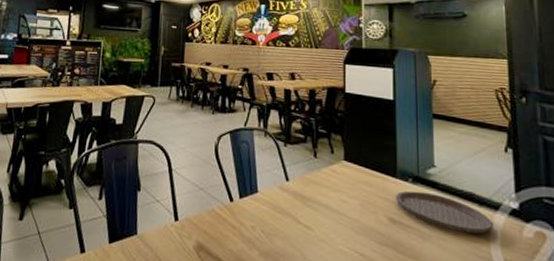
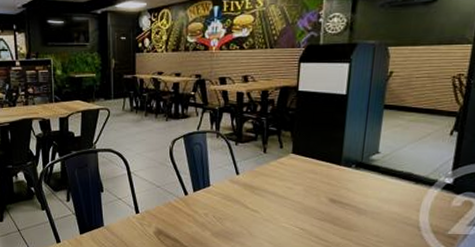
plate: present [396,190,494,234] -> none [338,175,427,206]

